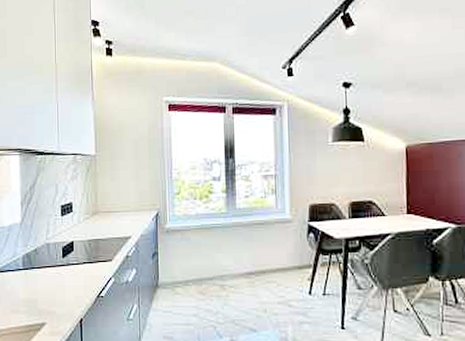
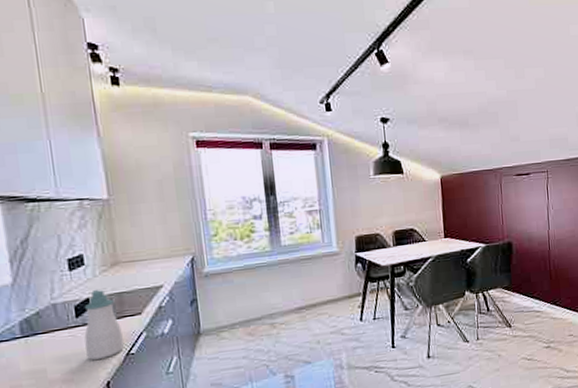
soap bottle: none [67,234,97,298] -> present [84,289,125,361]

